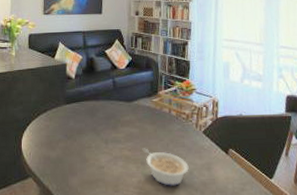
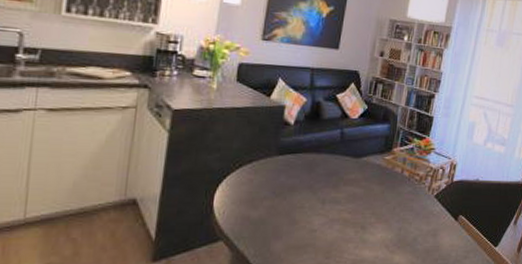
legume: present [142,148,189,186] -> none [364,211,414,253]

